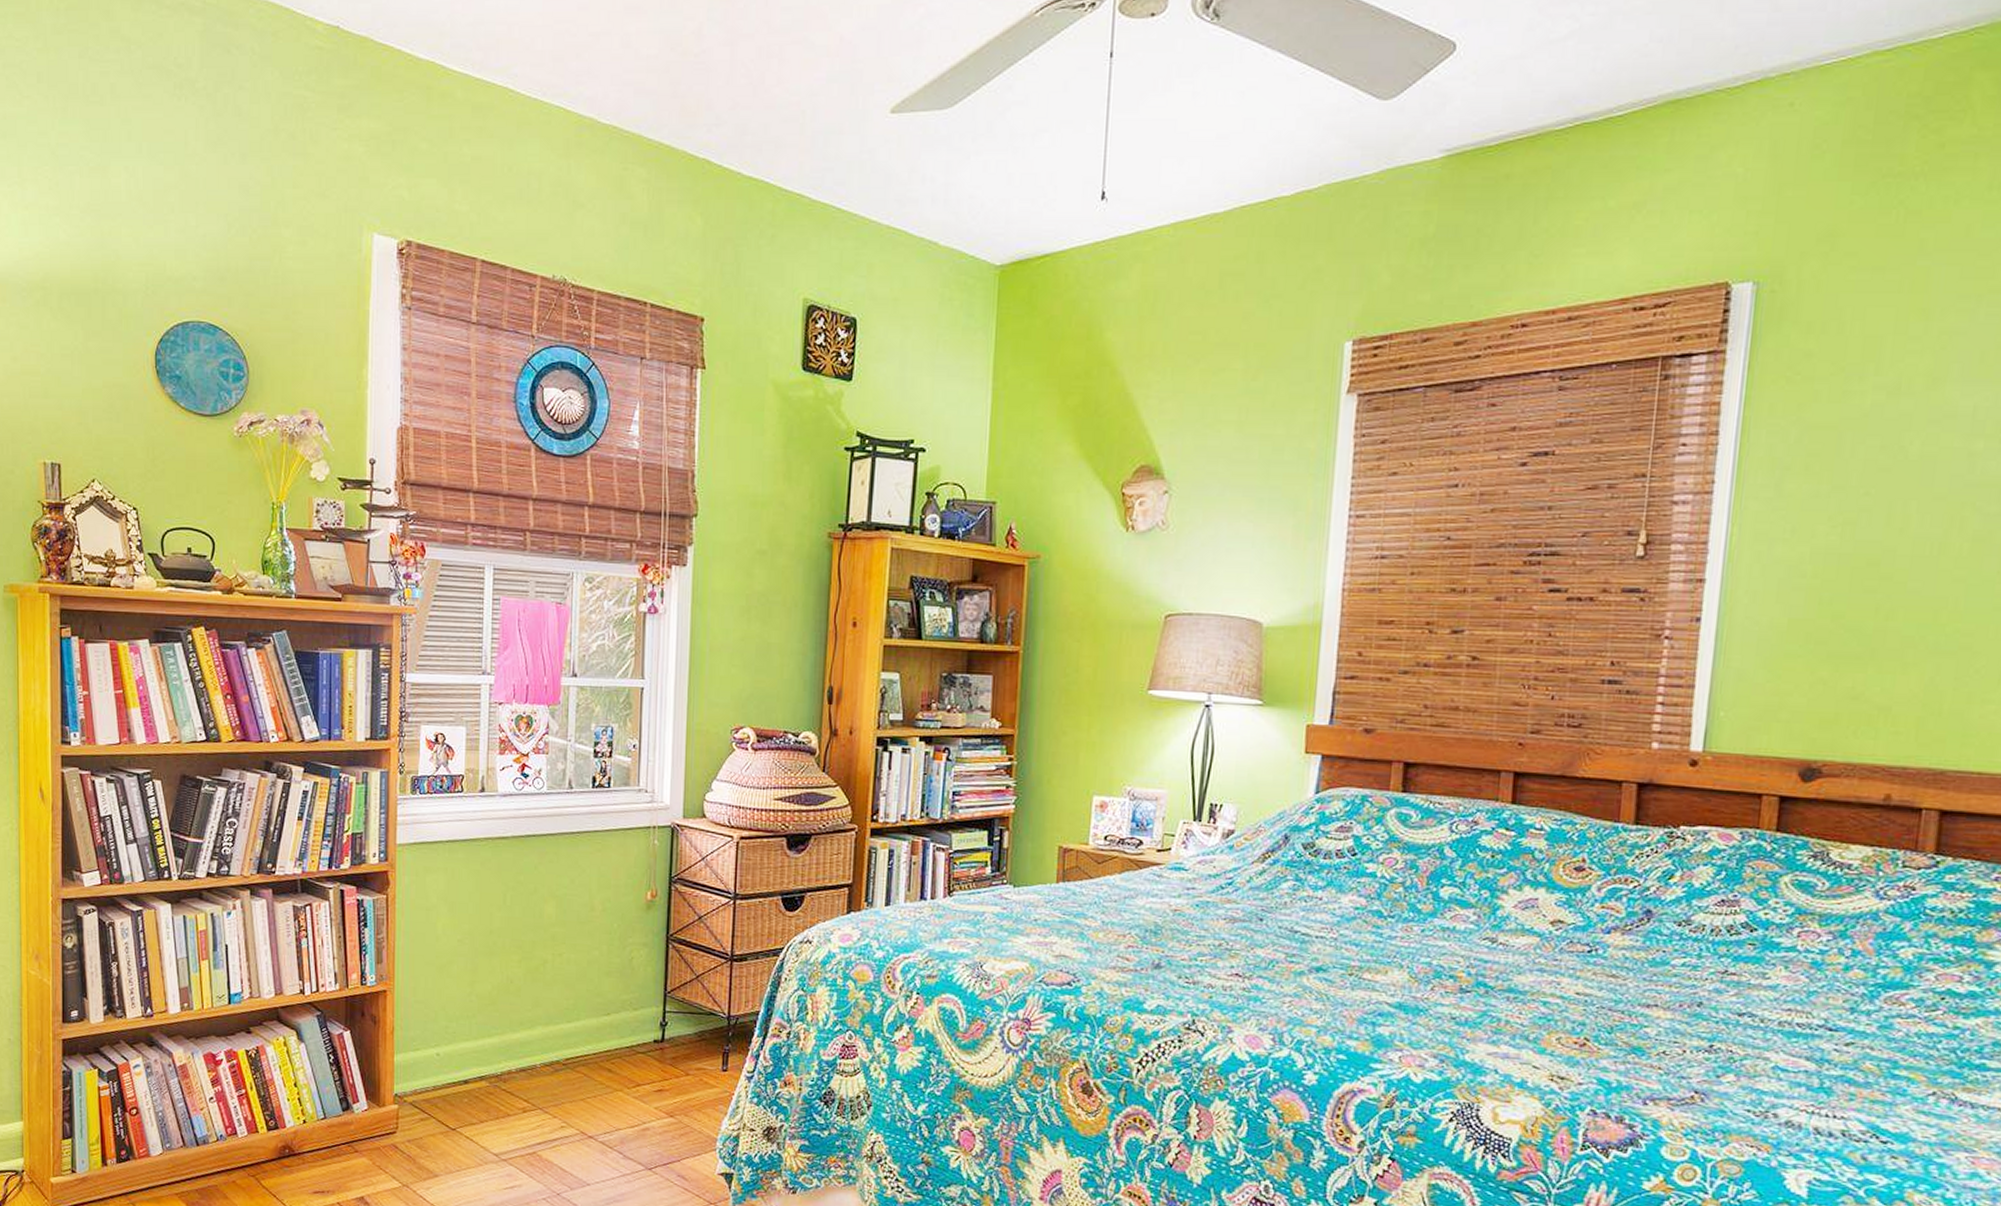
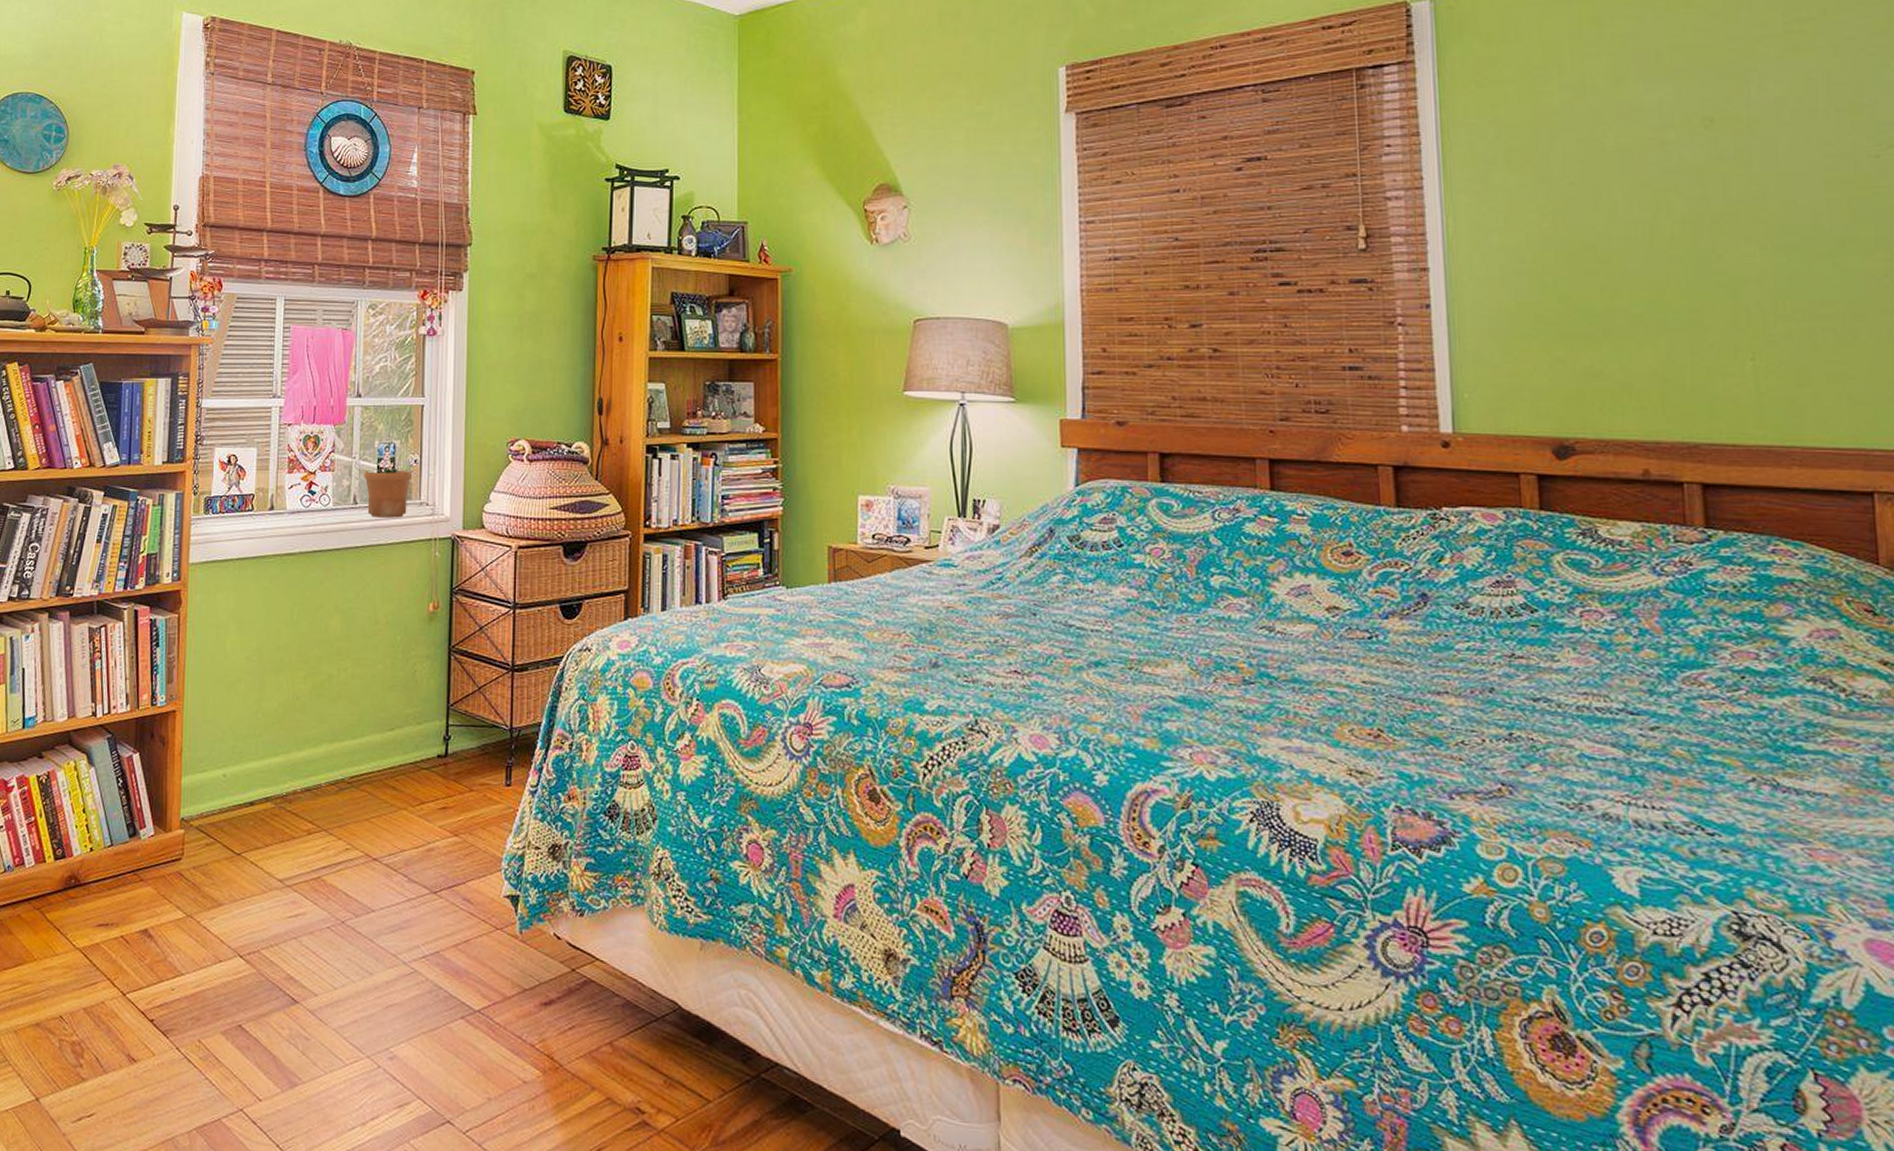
planter: none [580,751,632,805] -> present [364,467,413,518]

